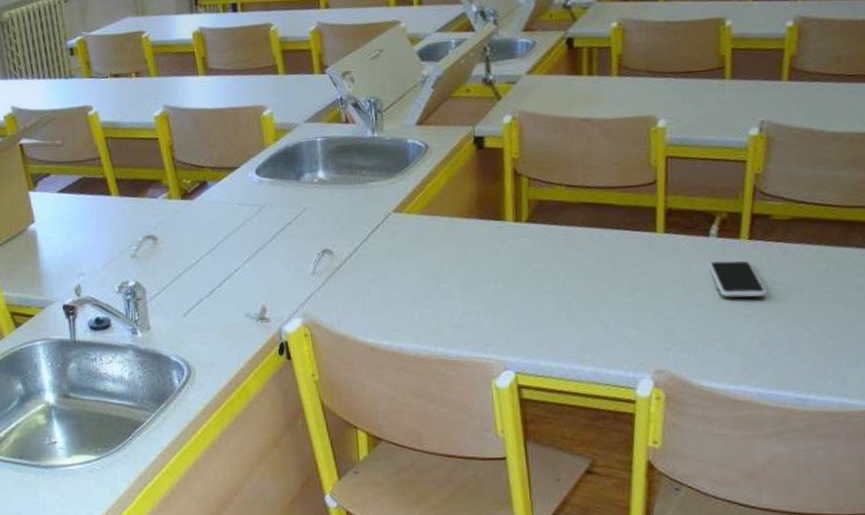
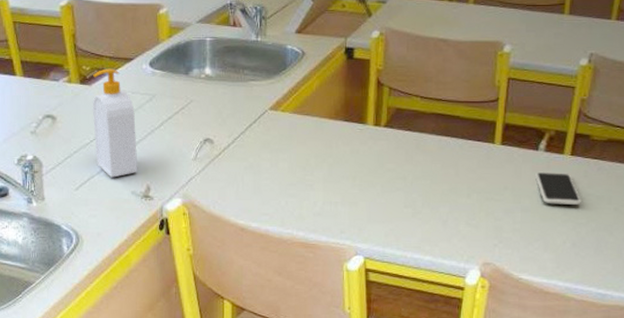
soap bottle: none [195,179,251,300] -> present [92,68,138,178]

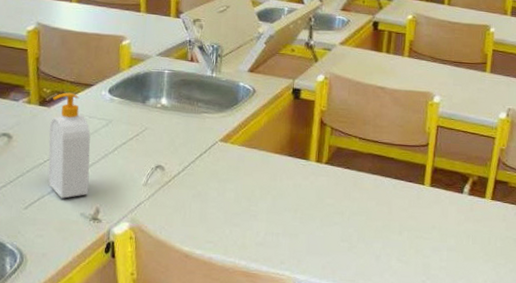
smartphone: present [535,172,581,205] -> none [460,214,501,246]

